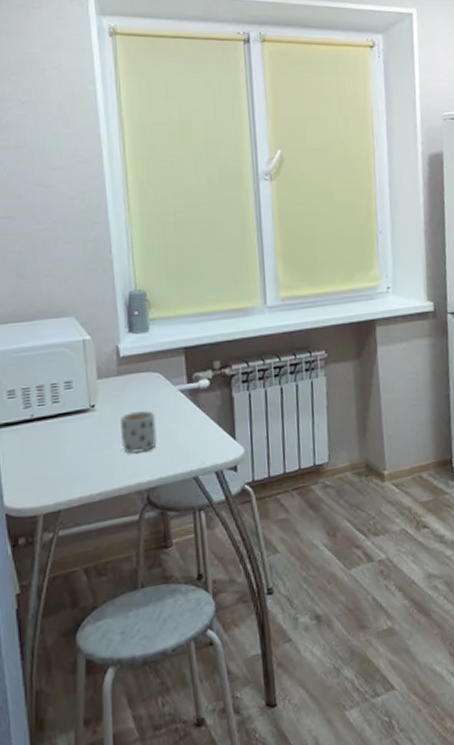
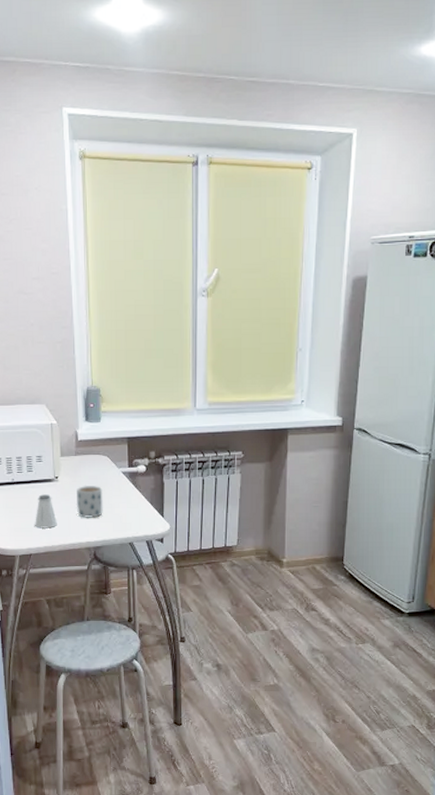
saltshaker: none [64,429,96,475] -> present [35,494,57,529]

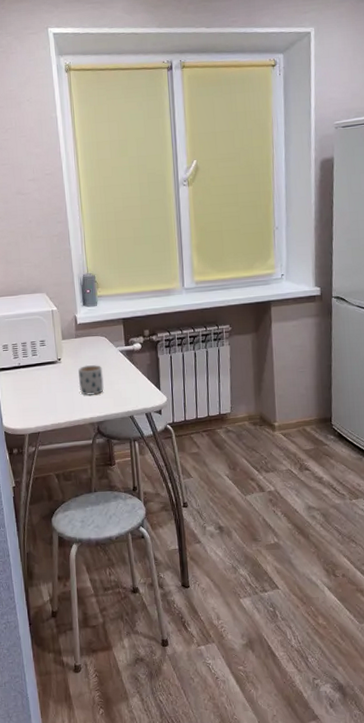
saltshaker: present [35,494,57,529] -> none [41,375,62,408]

